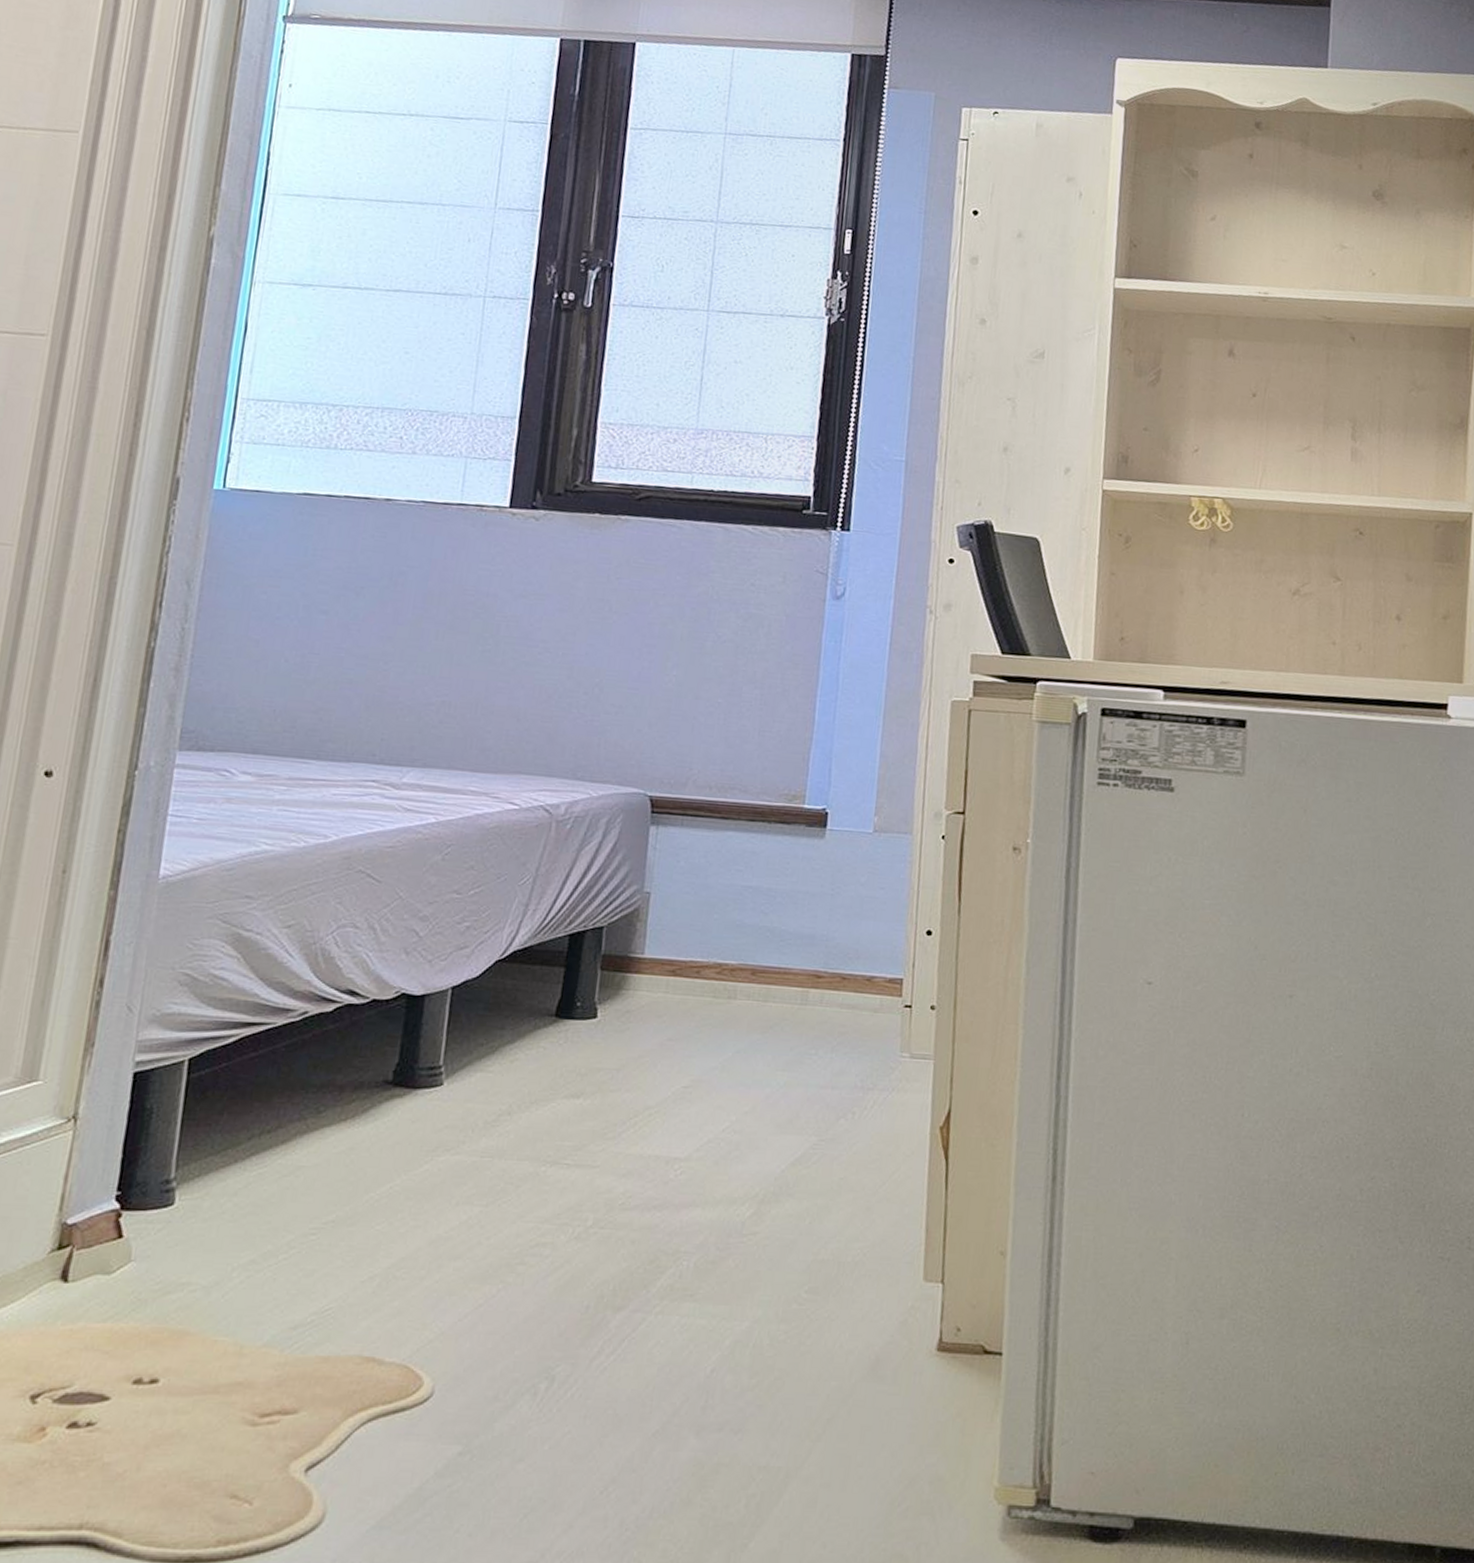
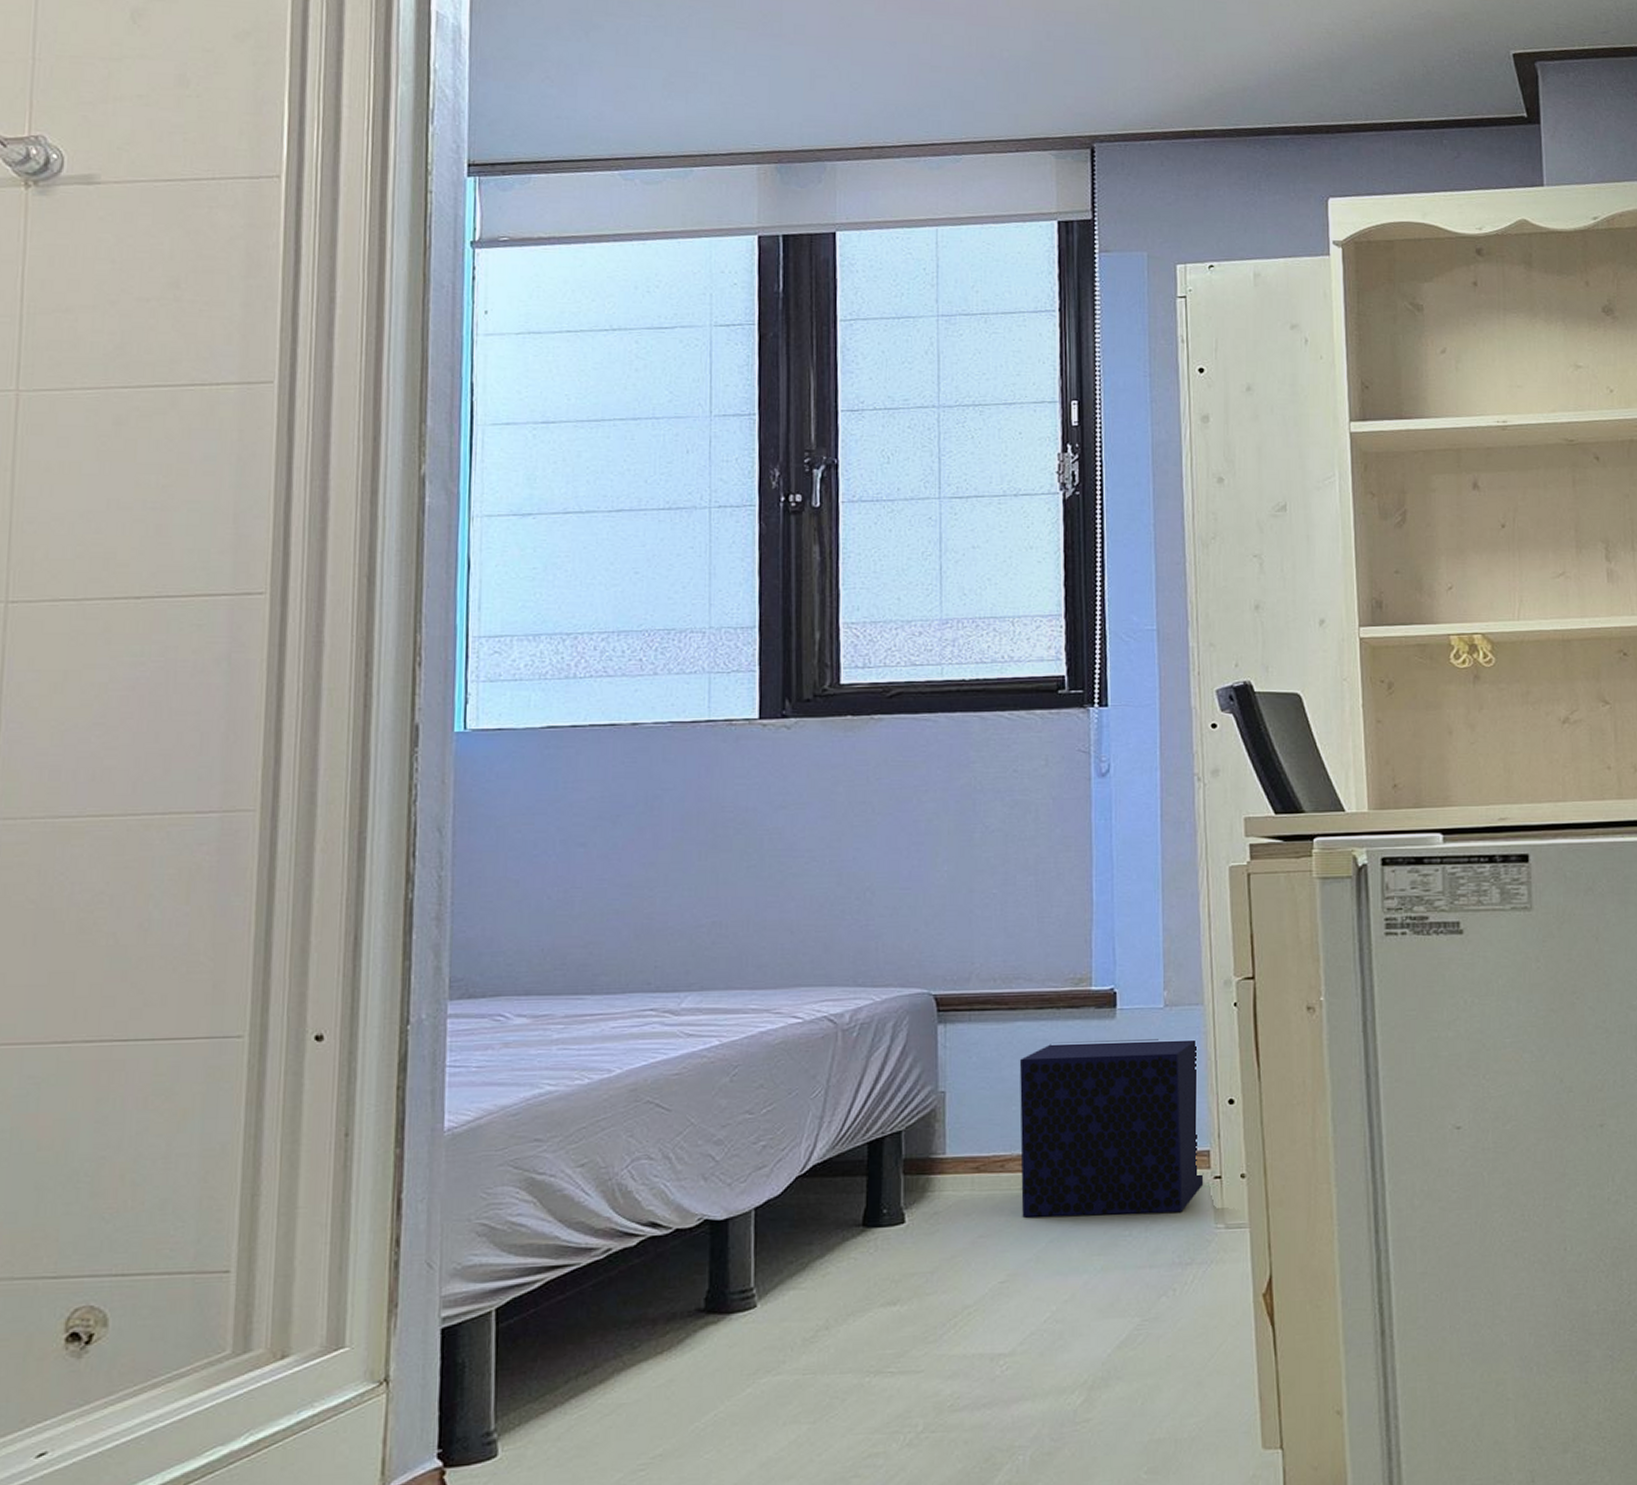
speaker: none [712,855,901,1036] -> present [1019,1039,1204,1218]

